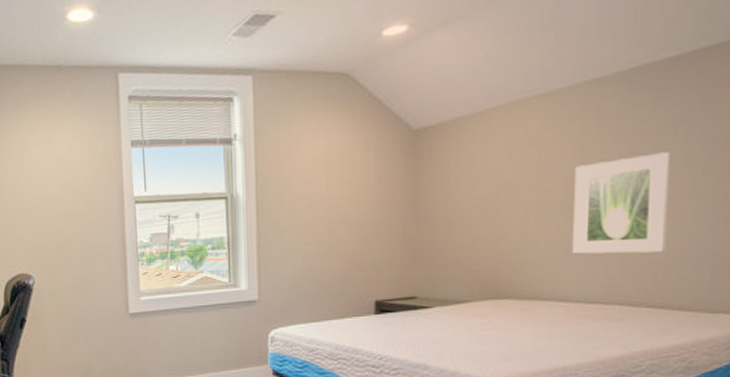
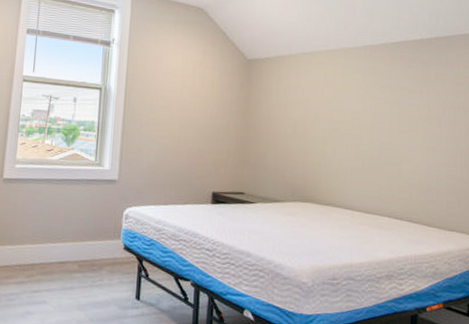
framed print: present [573,152,672,254] -> none [356,105,419,179]

